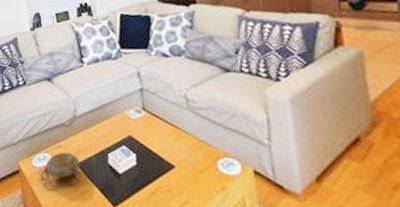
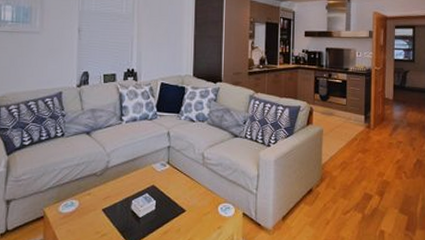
decorative bowl: present [40,152,82,184] -> none [65,199,106,228]

